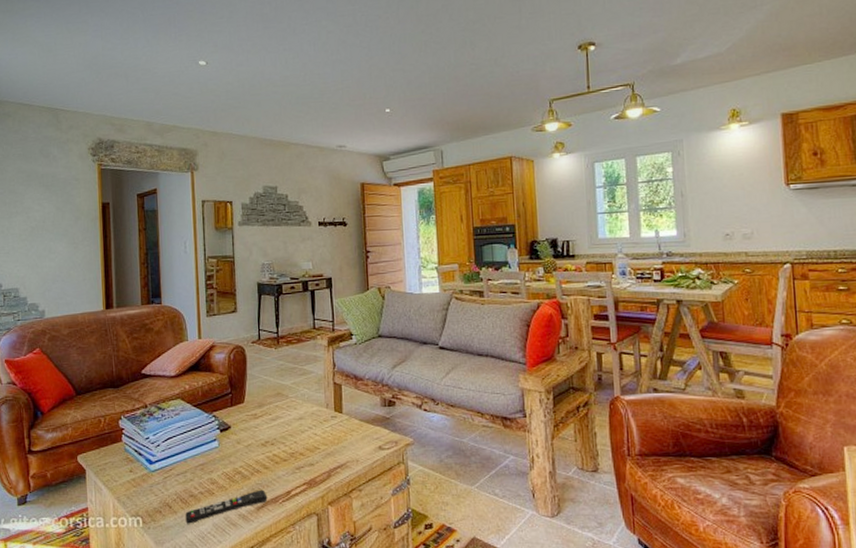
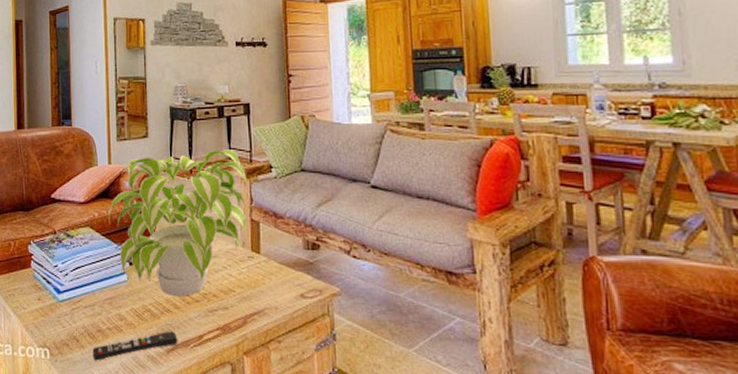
plant: none [199,320,330,458] -> present [108,150,247,297]

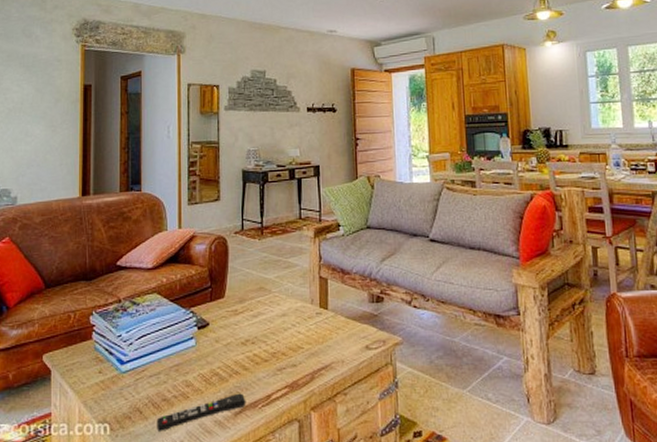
plant: present [108,150,247,297] -> none [177,210,316,358]

